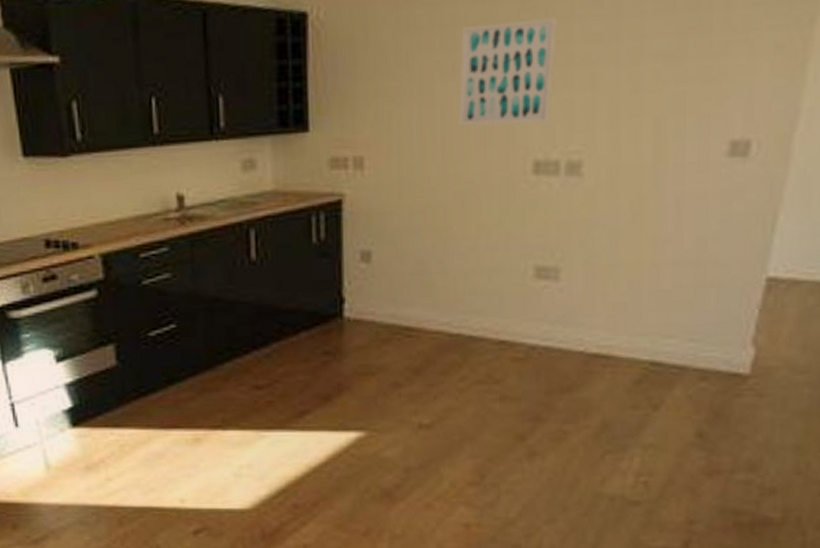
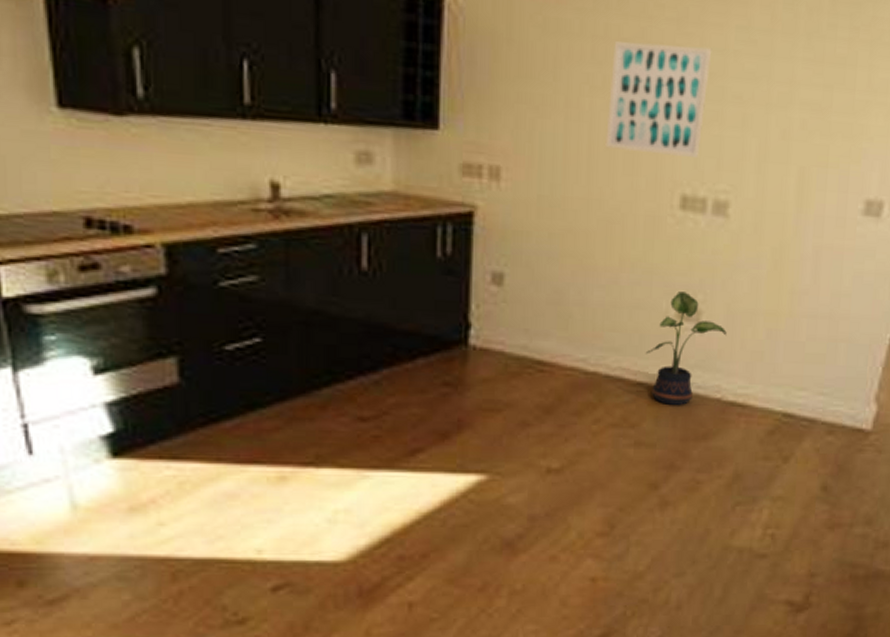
potted plant: none [506,252,587,360] -> present [645,291,727,405]

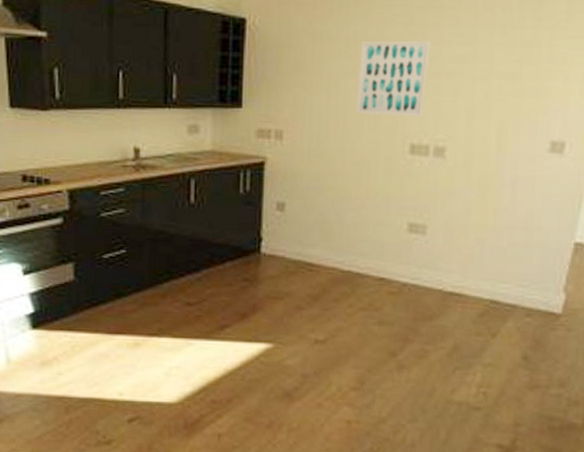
potted plant: present [645,291,727,405] -> none [385,212,446,294]

